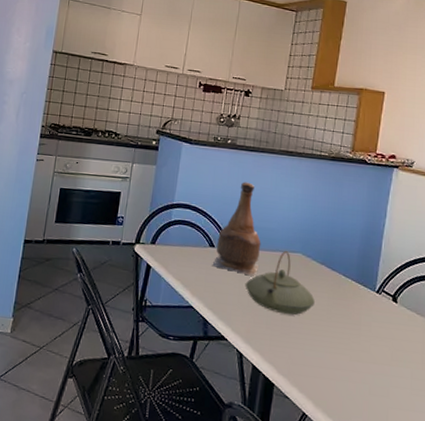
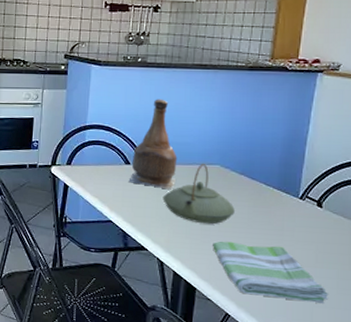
dish towel: none [292,333,404,406] -> present [213,241,329,305]

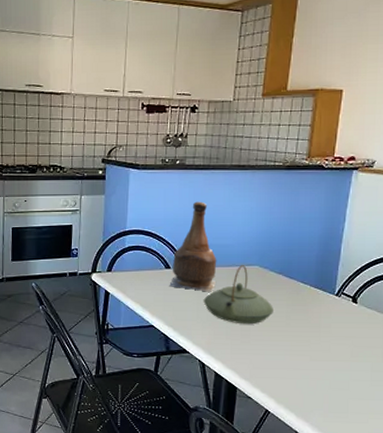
dish towel: present [213,241,329,305] -> none [253,340,364,397]

